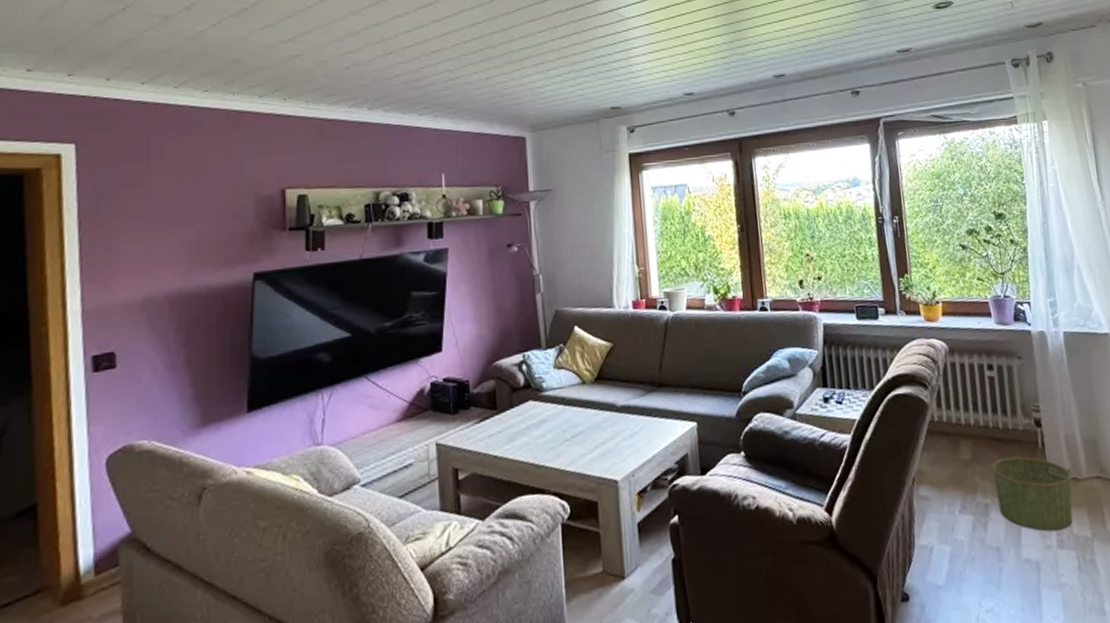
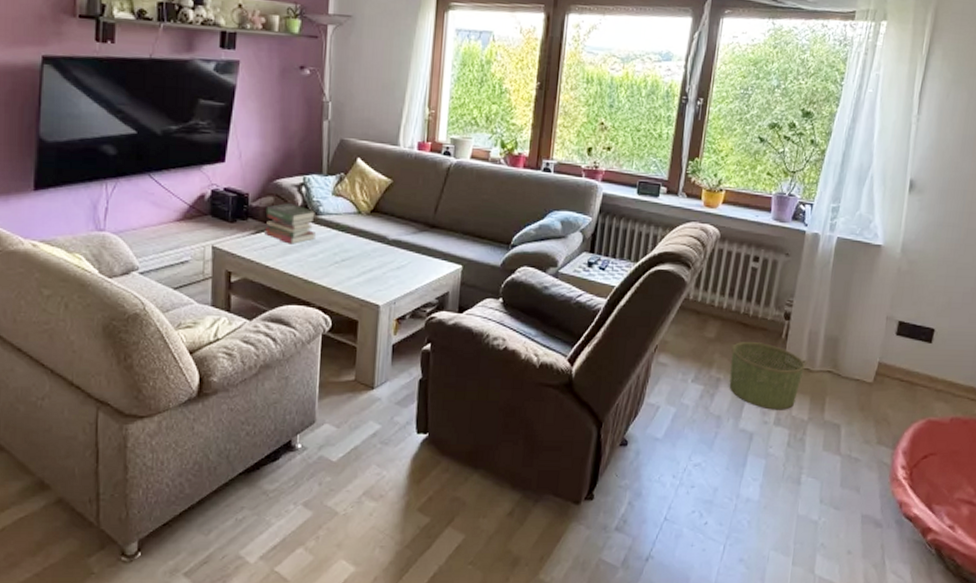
books: none [488,384,542,428] -> present [264,203,316,244]

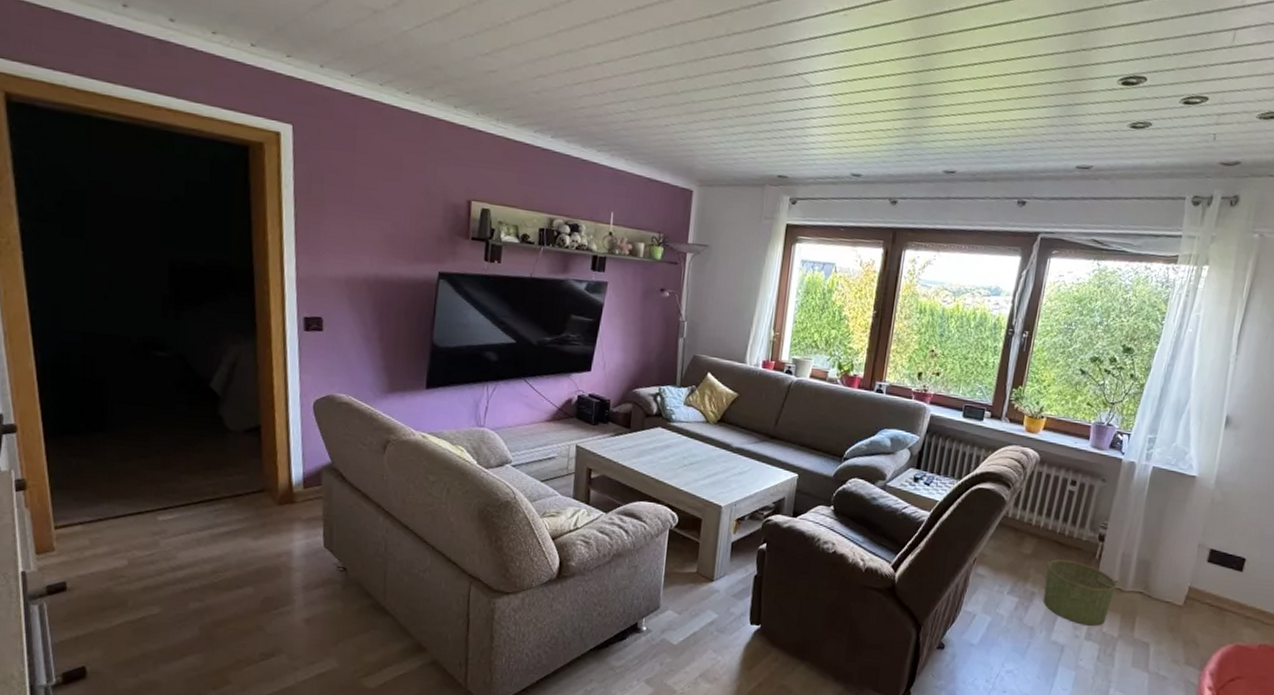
books: present [264,203,316,244] -> none [622,410,668,448]

